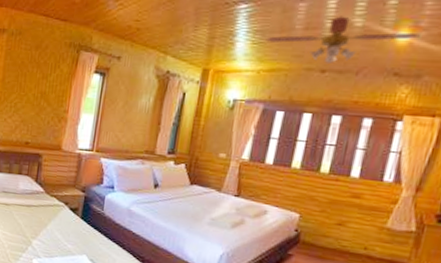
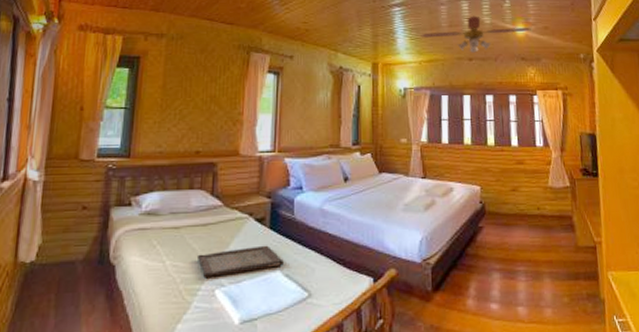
serving tray: none [20,228,90,252] -> present [196,245,284,277]

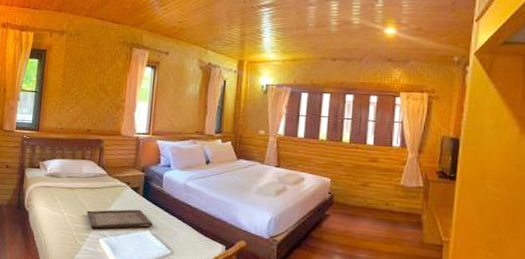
ceiling fan: present [421,15,531,53] -> none [287,16,402,53]

